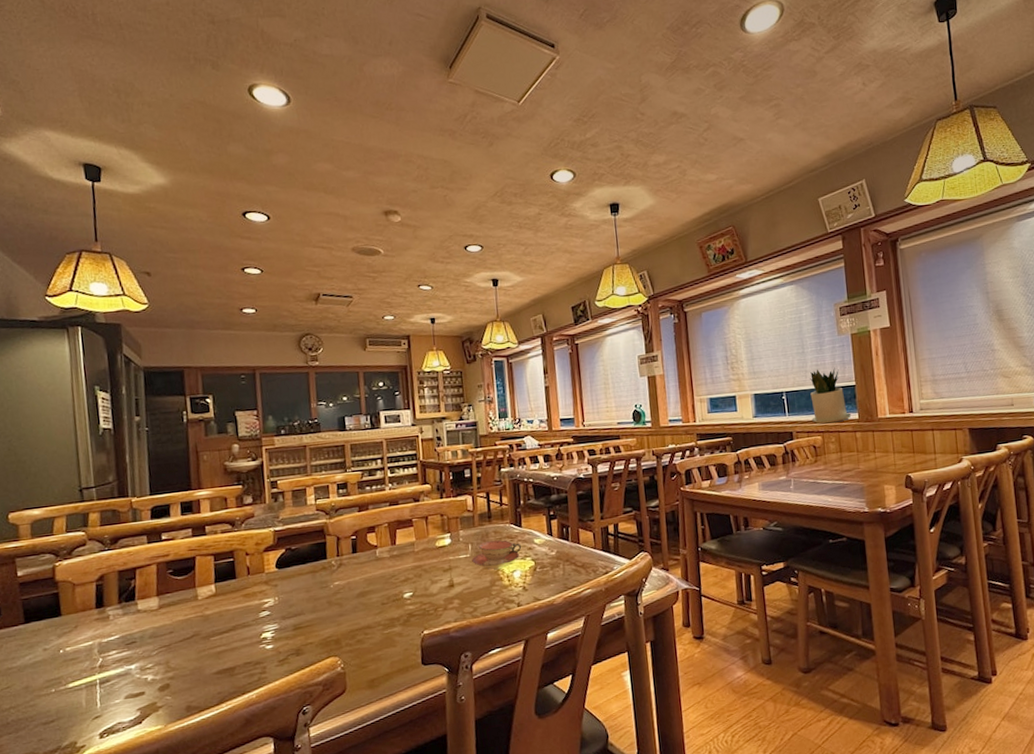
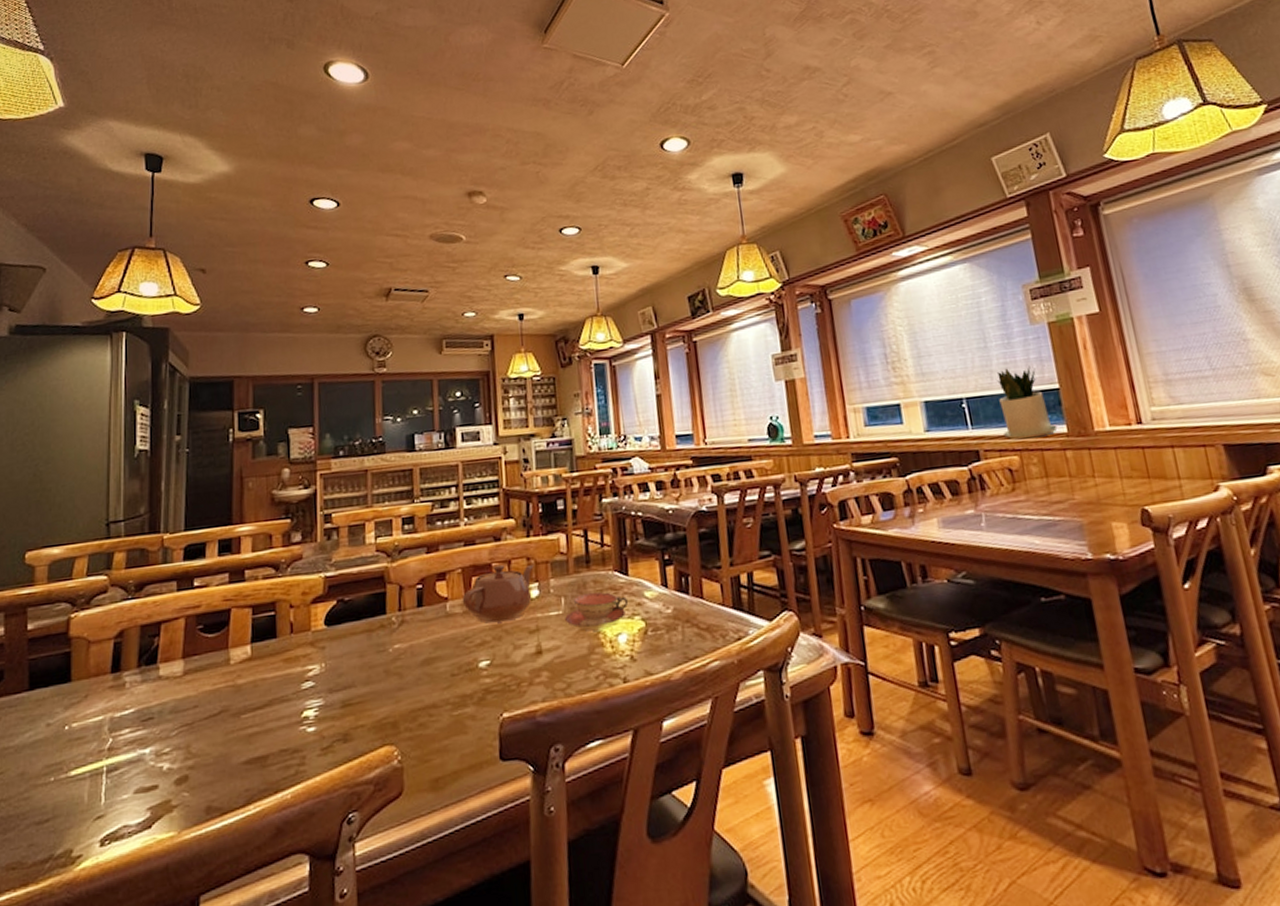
teapot: none [389,519,447,565] -> present [463,564,534,624]

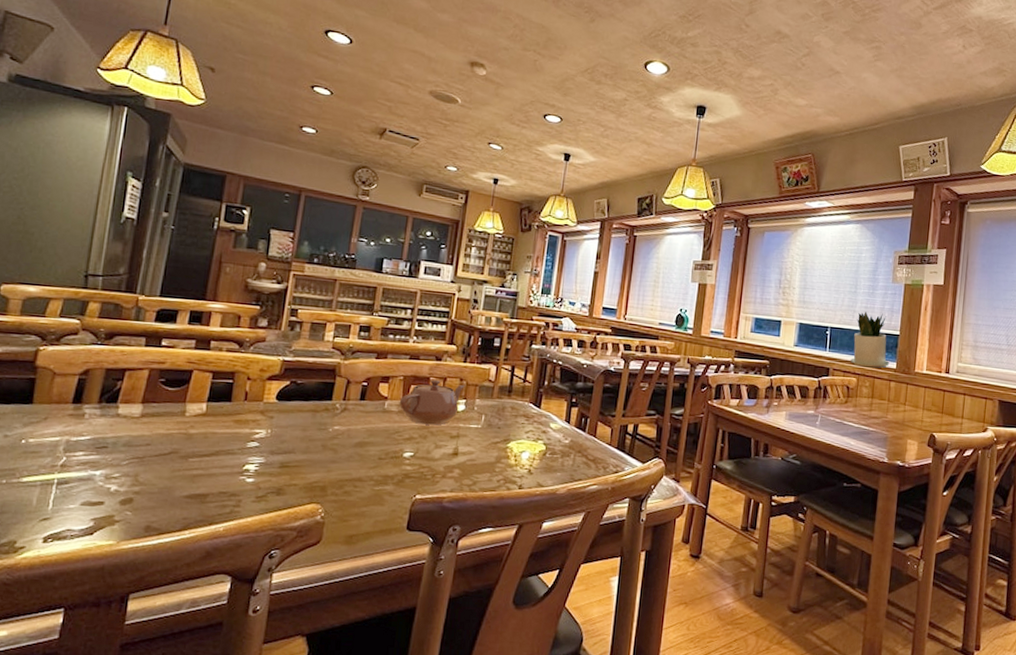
teacup: present [565,591,629,632] -> none [482,415,536,446]

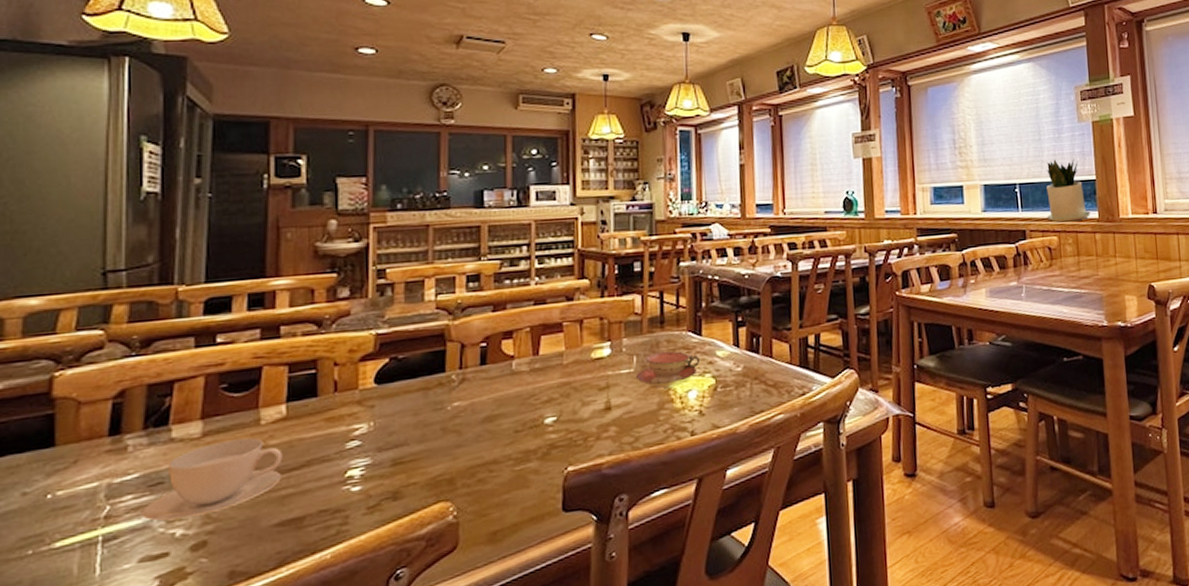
teacup: none [87,423,199,479] -> present [140,437,283,522]
teapot: present [400,379,465,425] -> none [530,323,607,381]
teacup: none [482,415,536,446] -> present [636,351,701,388]

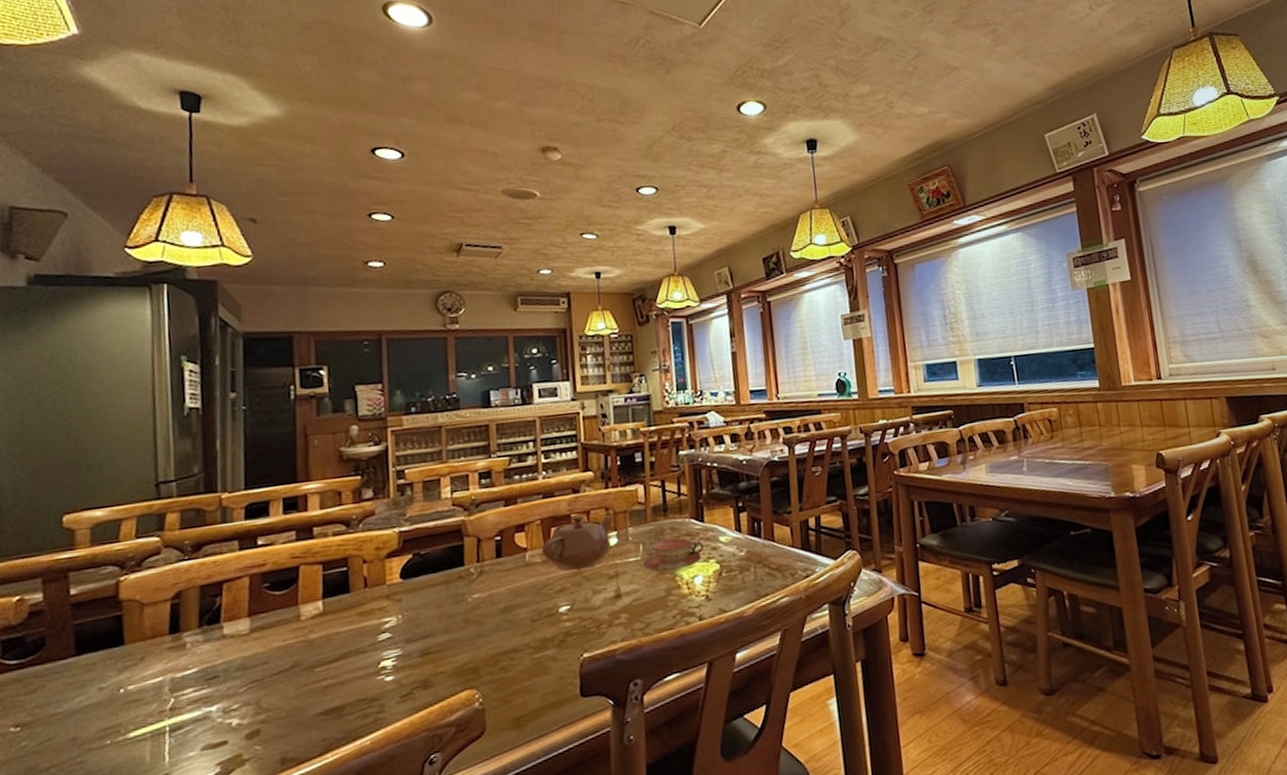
teacup: present [140,437,283,522] -> none [201,632,322,712]
teapot: none [530,323,607,381] -> present [542,513,613,571]
planter: present [1045,158,1091,223] -> none [1040,327,1091,394]

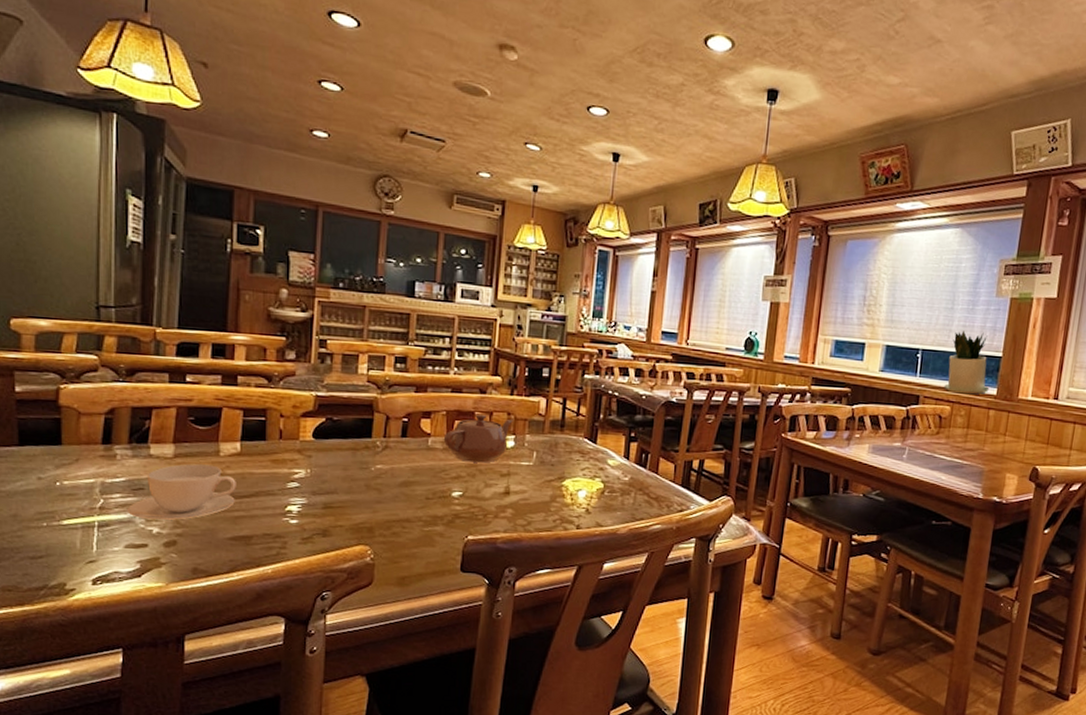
teacup: none [201,632,322,712] -> present [126,464,236,521]
teacup: present [643,538,704,575] -> none [534,451,593,484]
planter: none [1040,327,1091,394] -> present [944,331,990,395]

